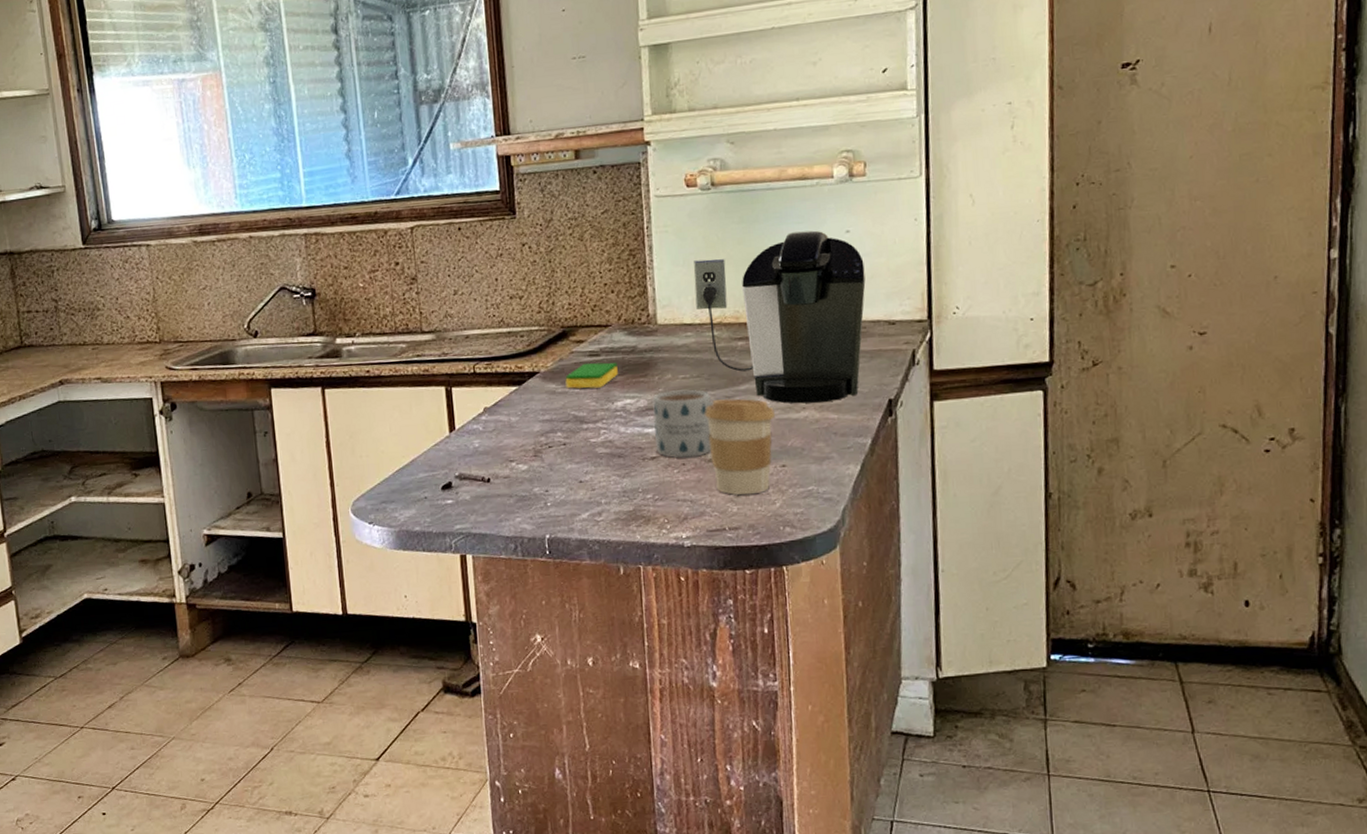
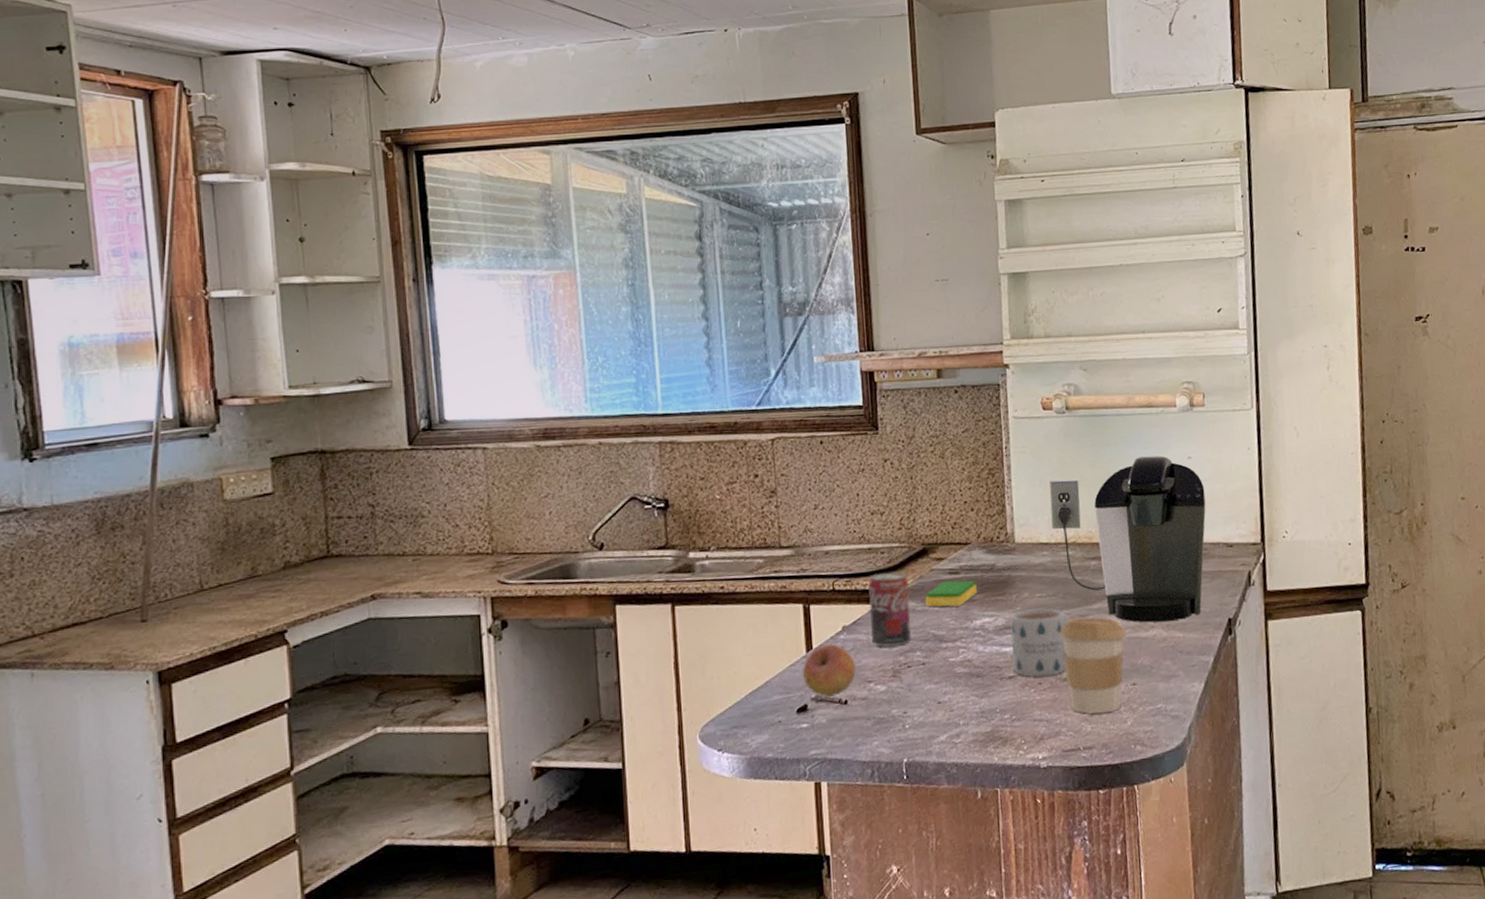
fruit: none [446,424,498,475] -> present [803,643,857,697]
soda can: none [508,355,552,429] -> present [868,572,911,648]

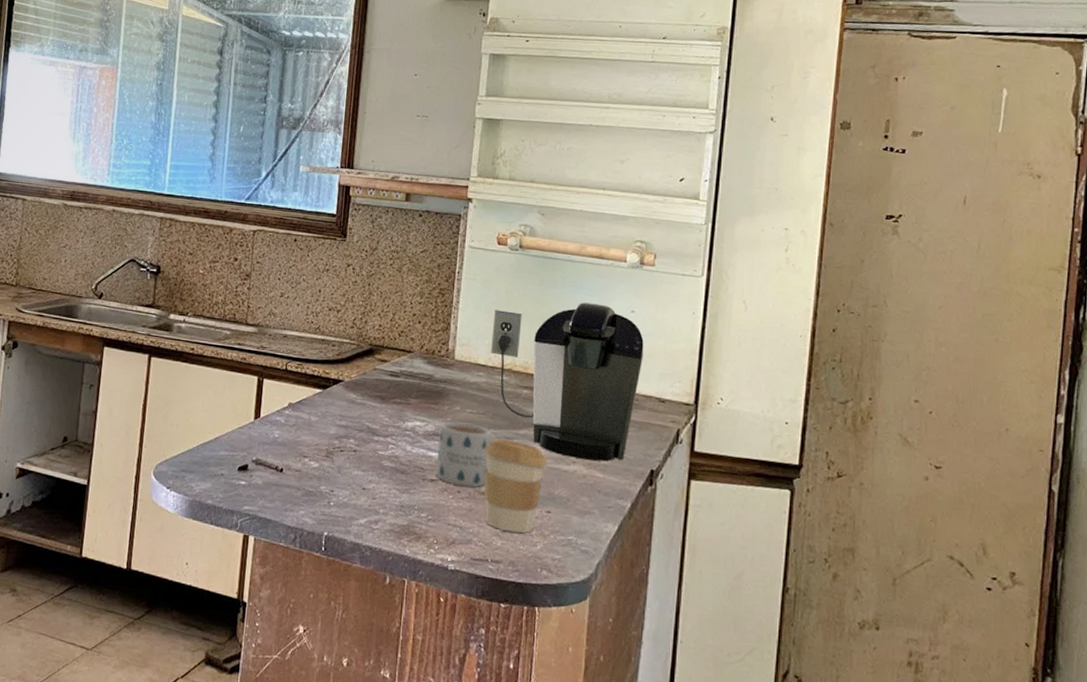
fruit: present [803,643,857,697] -> none [248,415,296,463]
soda can: present [868,572,911,648] -> none [312,363,353,431]
dish sponge: present [925,580,977,608] -> none [365,381,414,406]

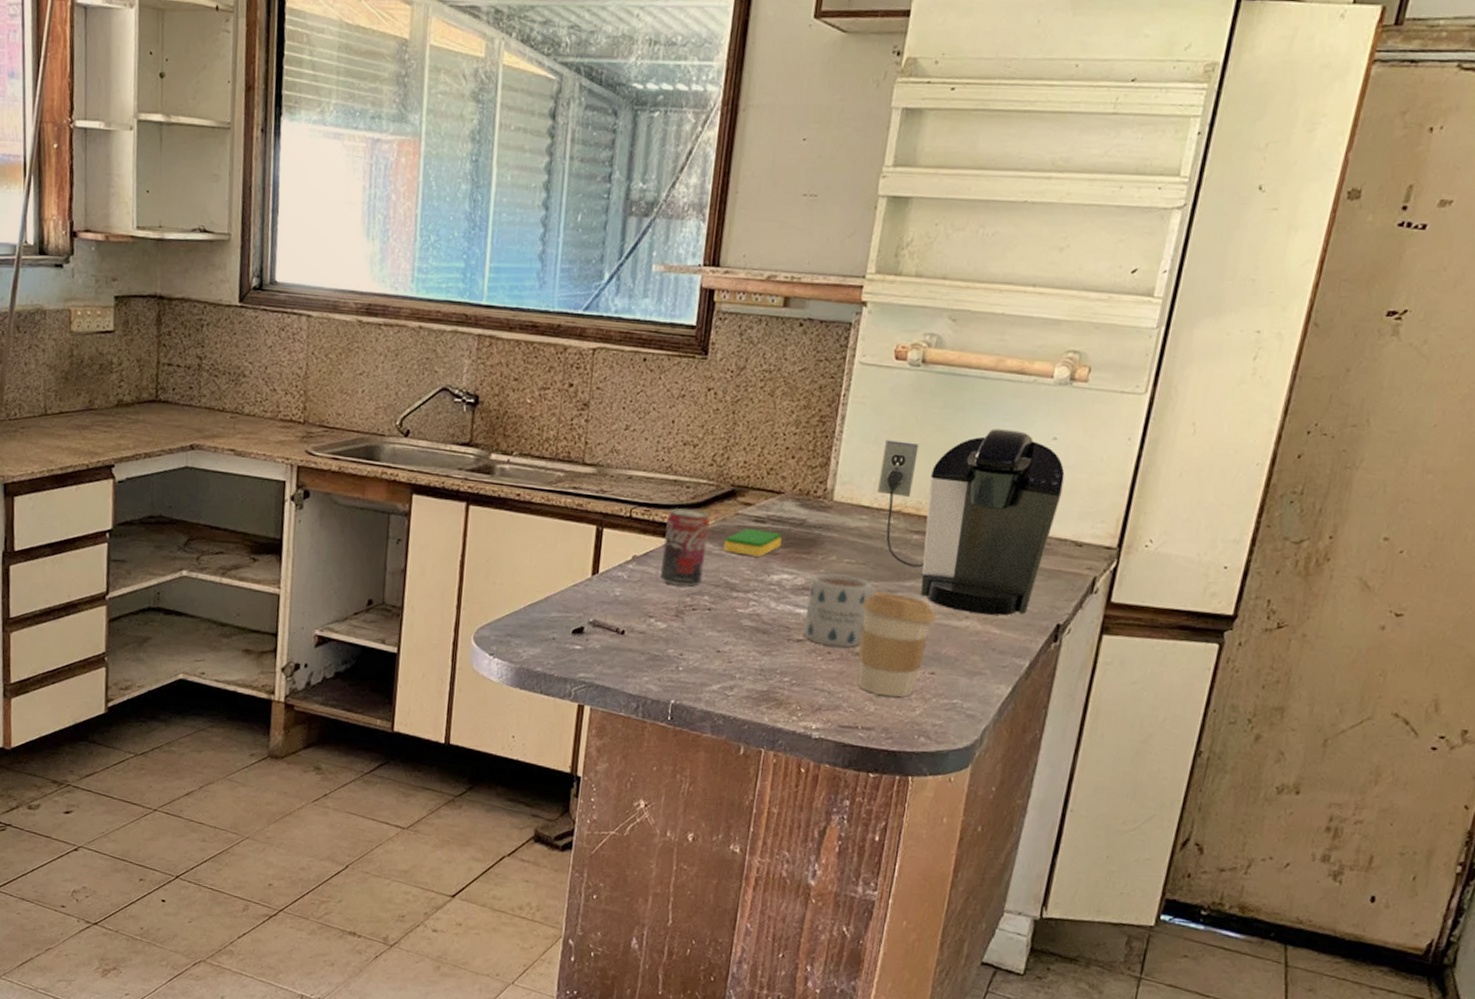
soda can: none [312,363,353,431] -> present [659,508,710,587]
dish sponge: none [365,381,414,406] -> present [723,527,782,557]

